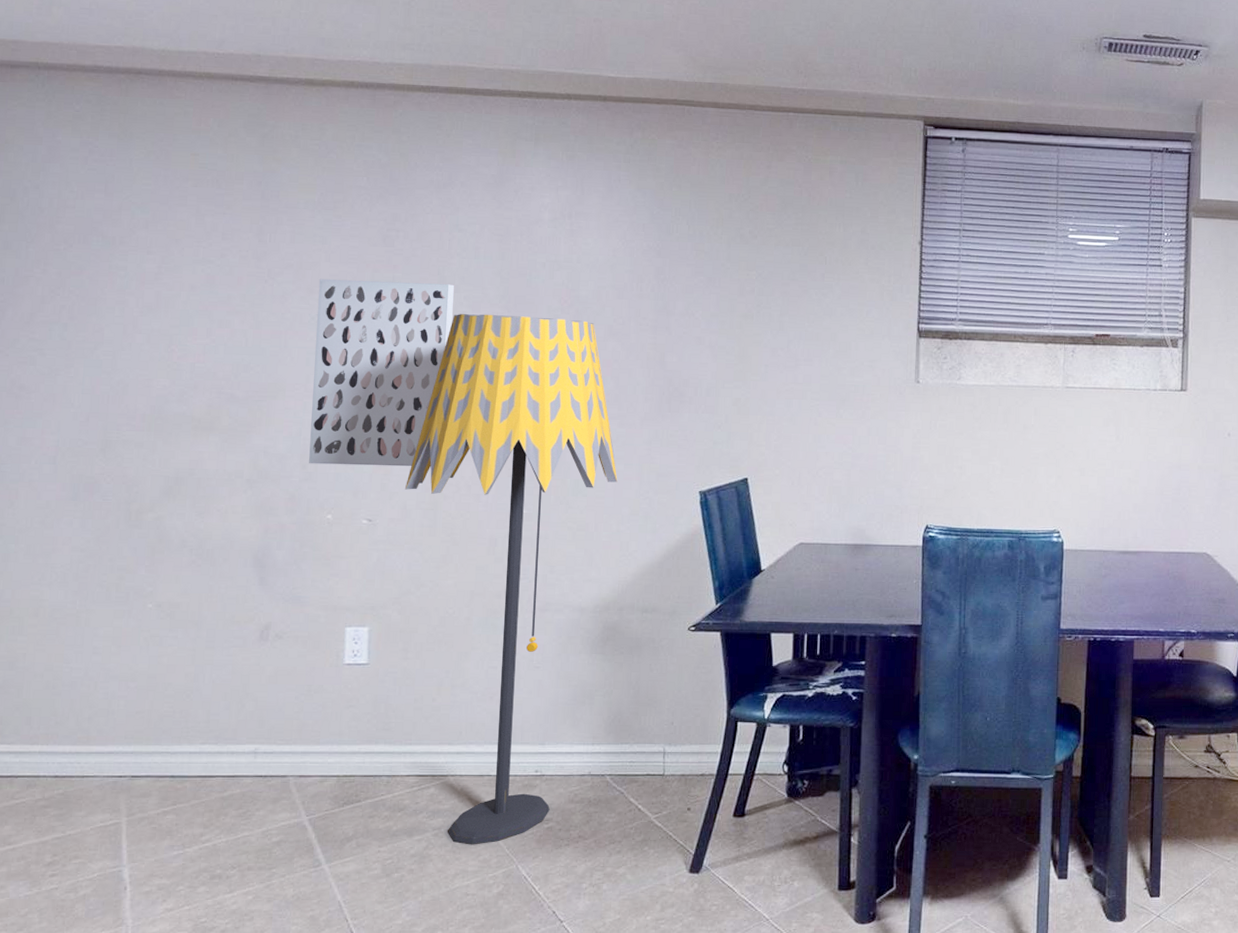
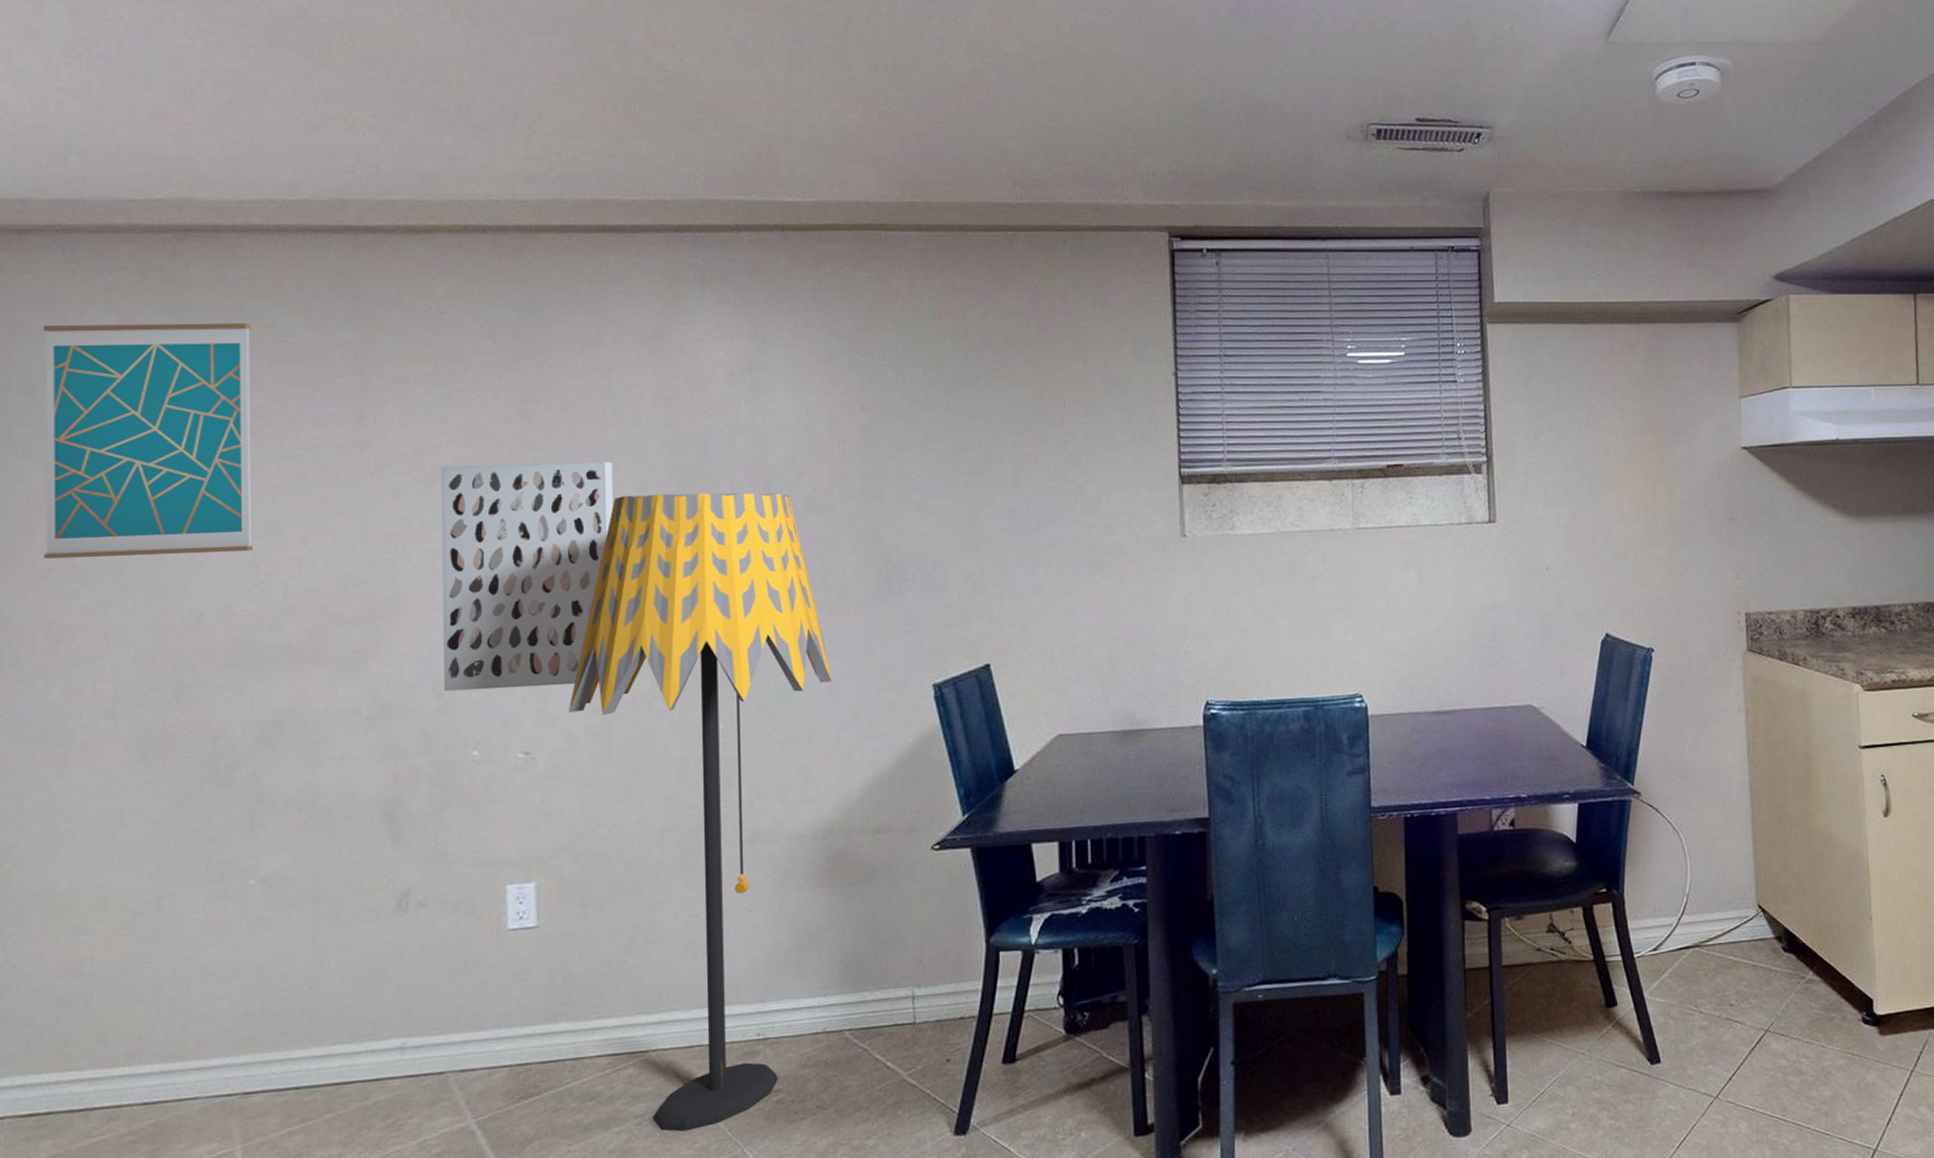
wall art: none [12,142,181,337] -> present [43,322,254,559]

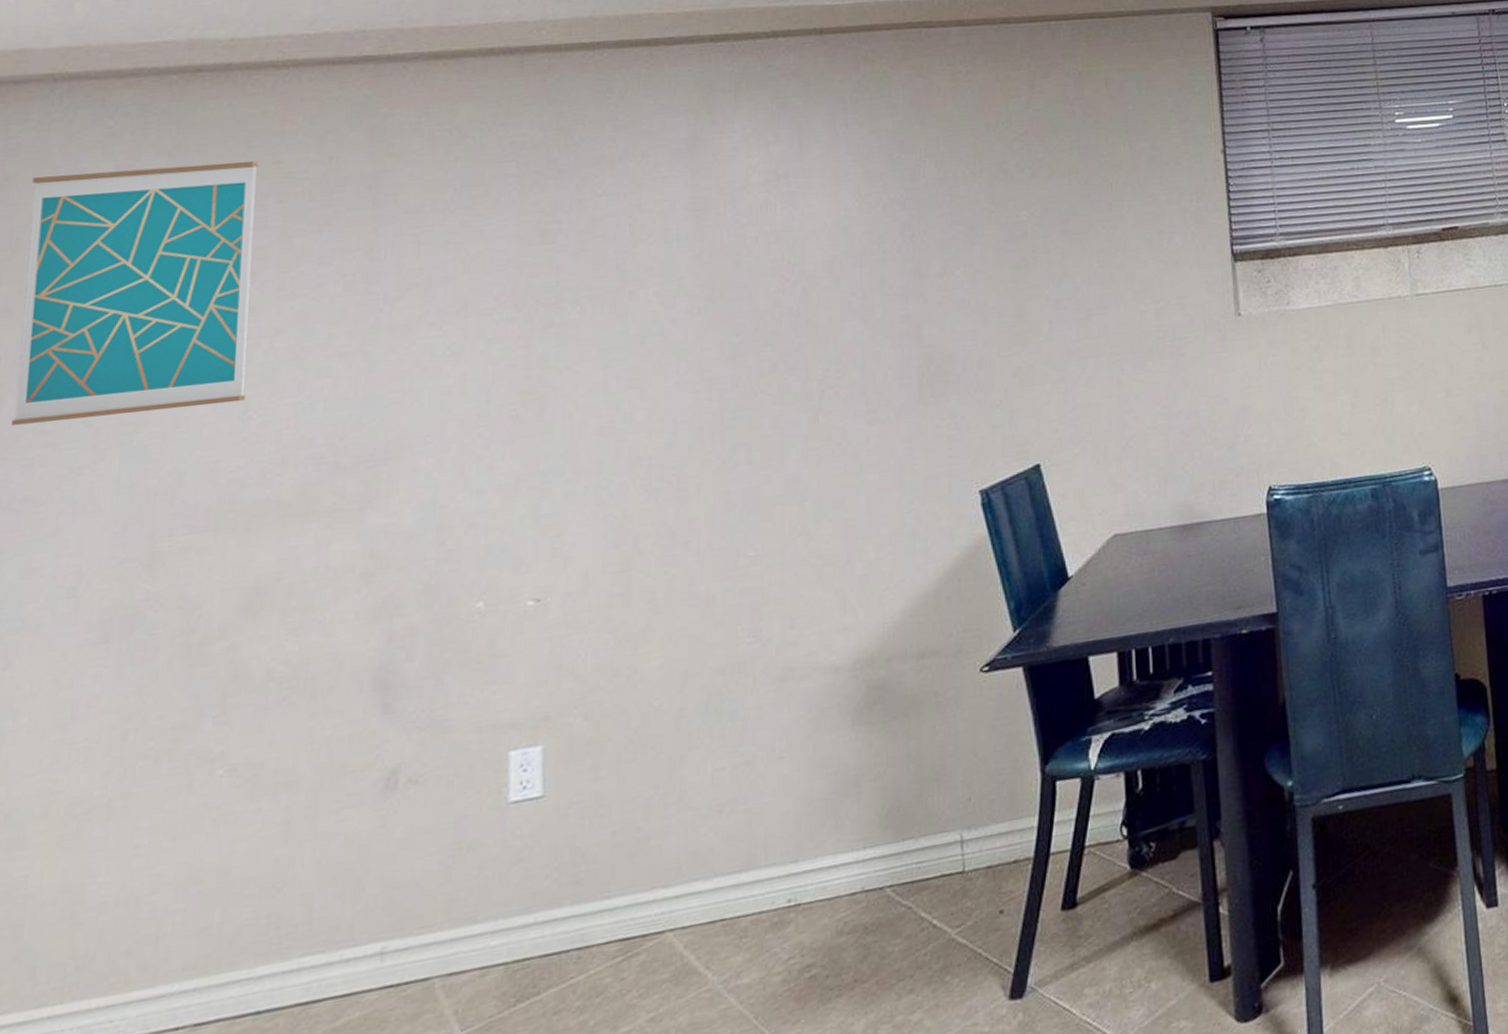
wall art: present [440,462,614,692] -> none [449,279,640,539]
floor lamp: present [568,493,832,1131] -> none [584,300,872,1025]

